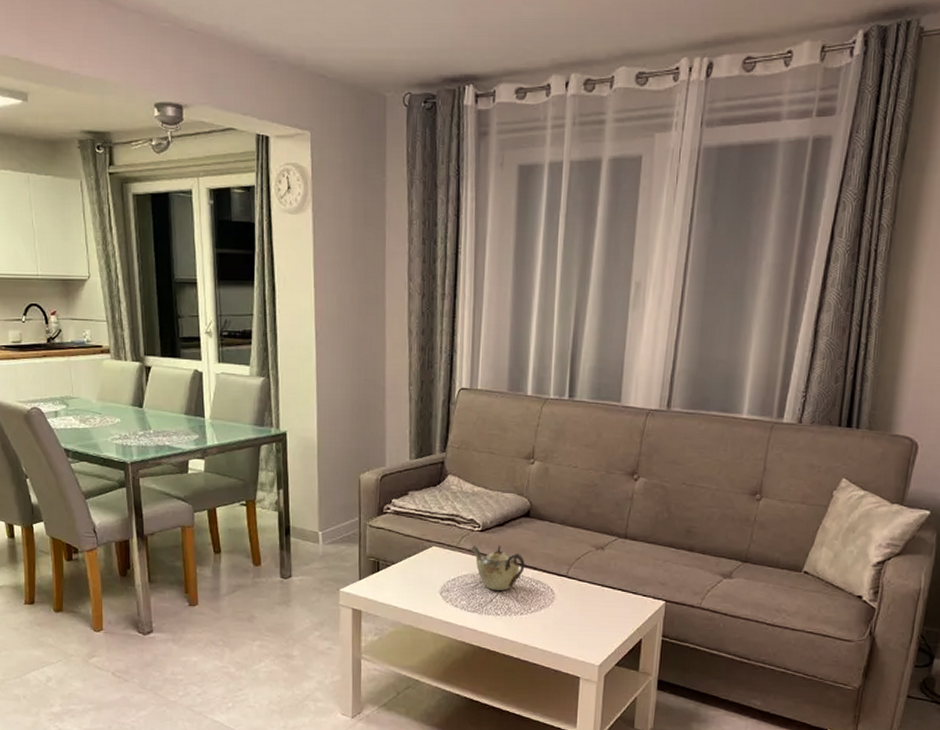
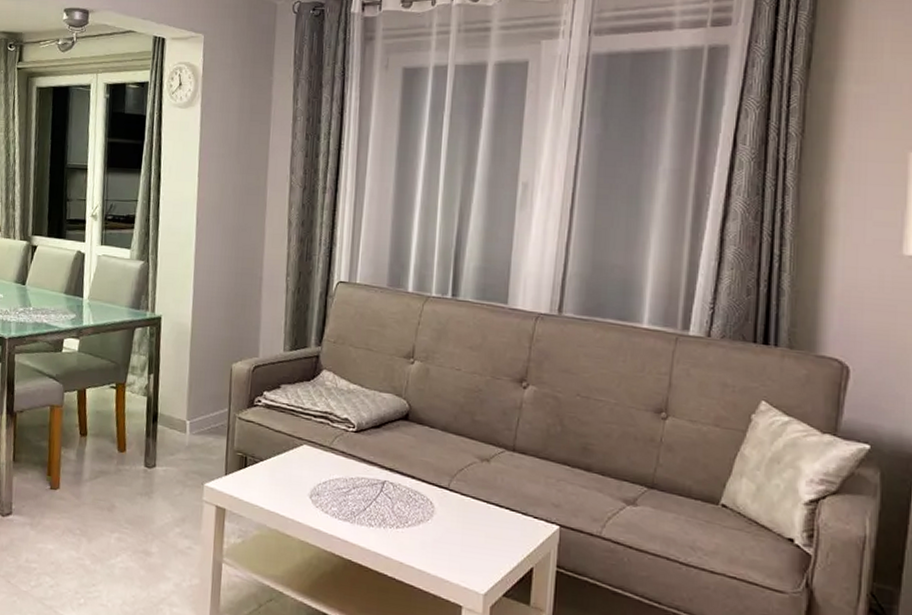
teapot: present [469,545,525,590] -> none [342,447,402,499]

